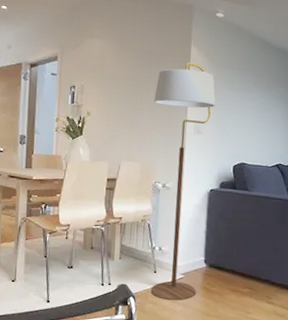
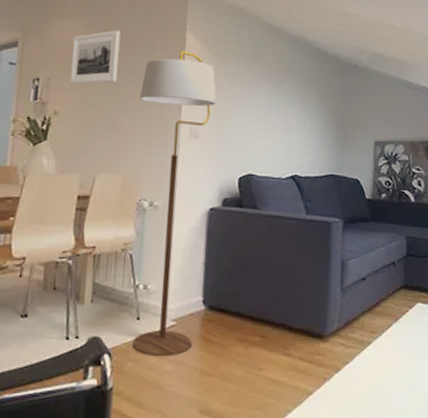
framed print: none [99,45,138,91] -> present [70,30,121,85]

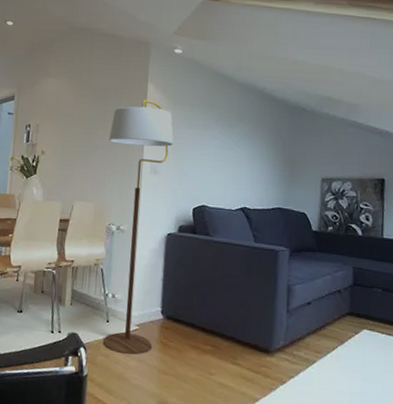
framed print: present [70,30,121,85] -> none [53,84,94,130]

